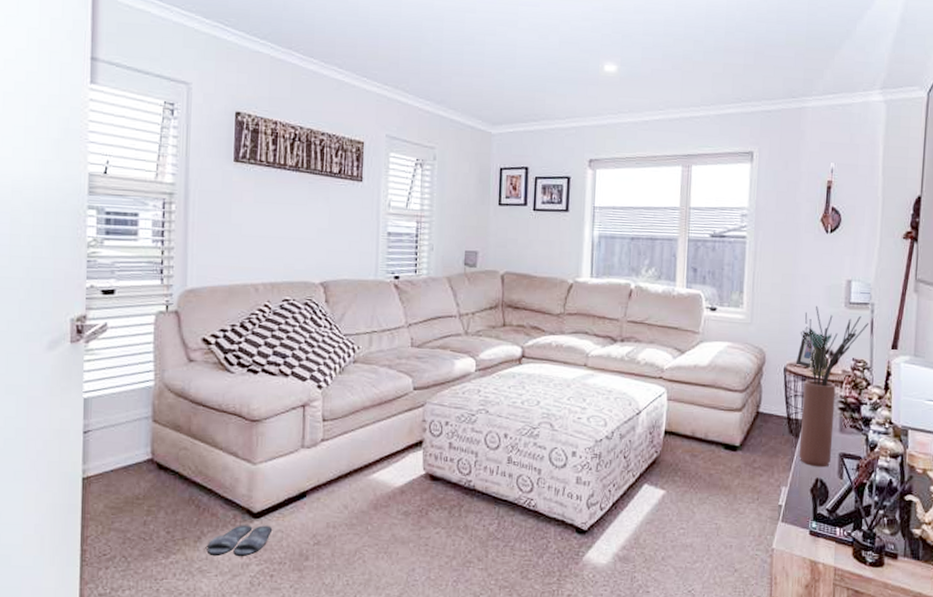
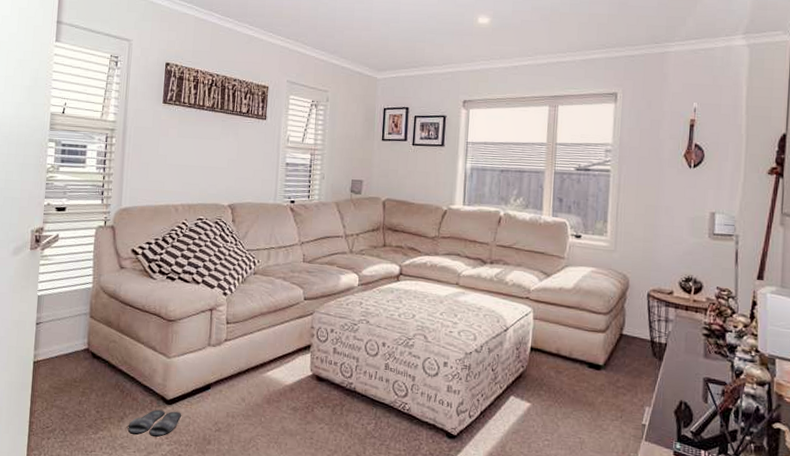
picture frame: present [795,331,824,369] -> none [659,260,688,295]
vase: present [799,305,870,468] -> none [662,235,734,391]
vase: present [807,327,832,377] -> none [670,255,696,303]

